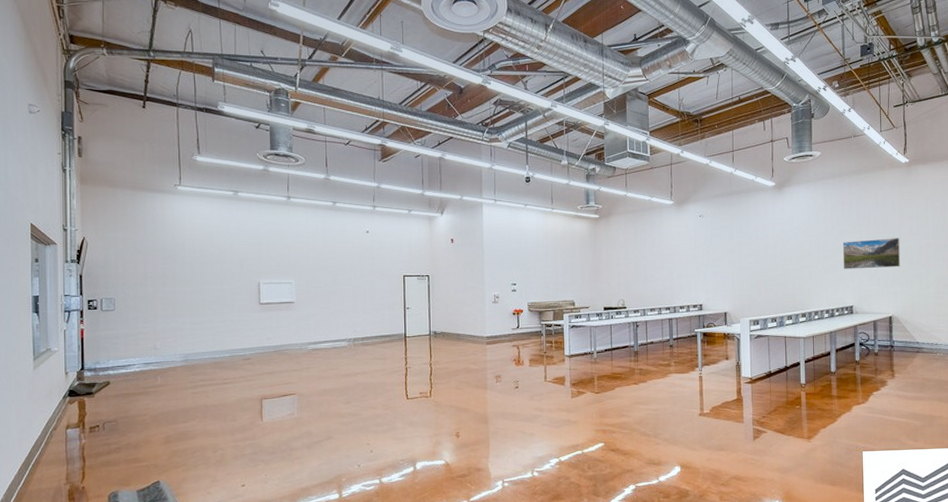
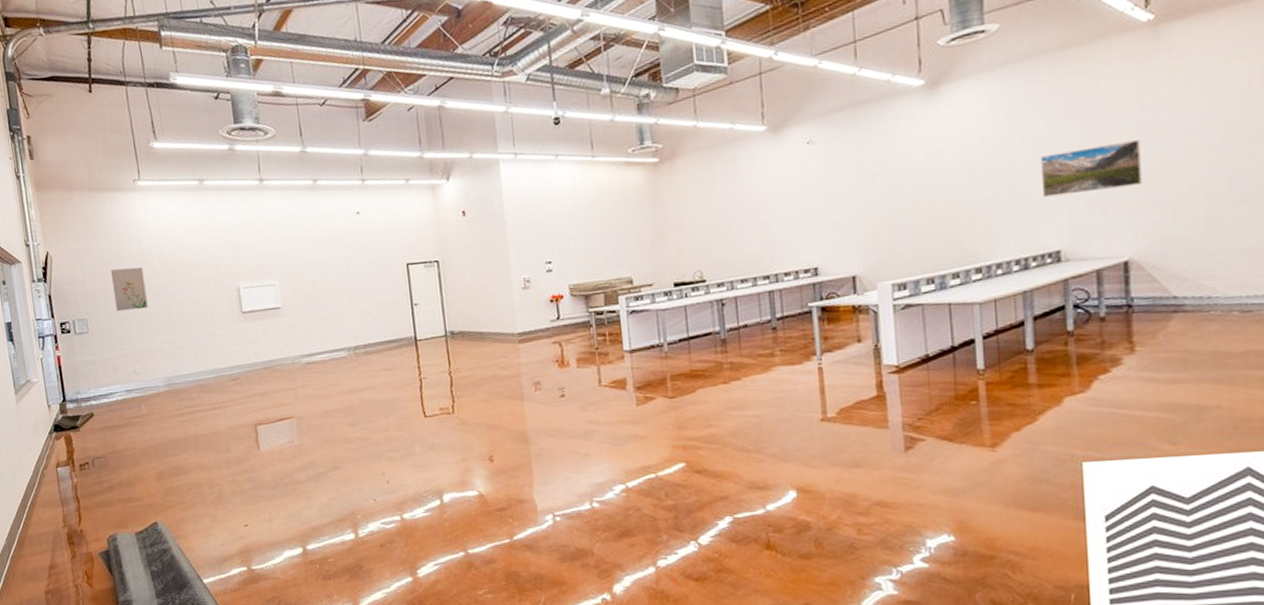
wall art: none [144,258,174,295] -> present [111,266,148,312]

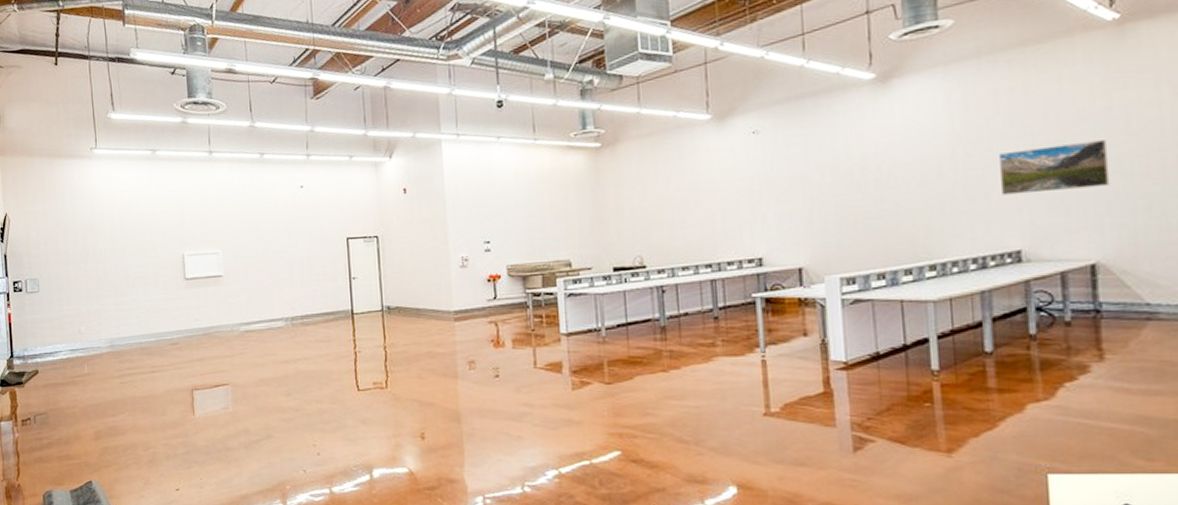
wall art: present [111,266,148,312] -> none [64,231,96,273]

